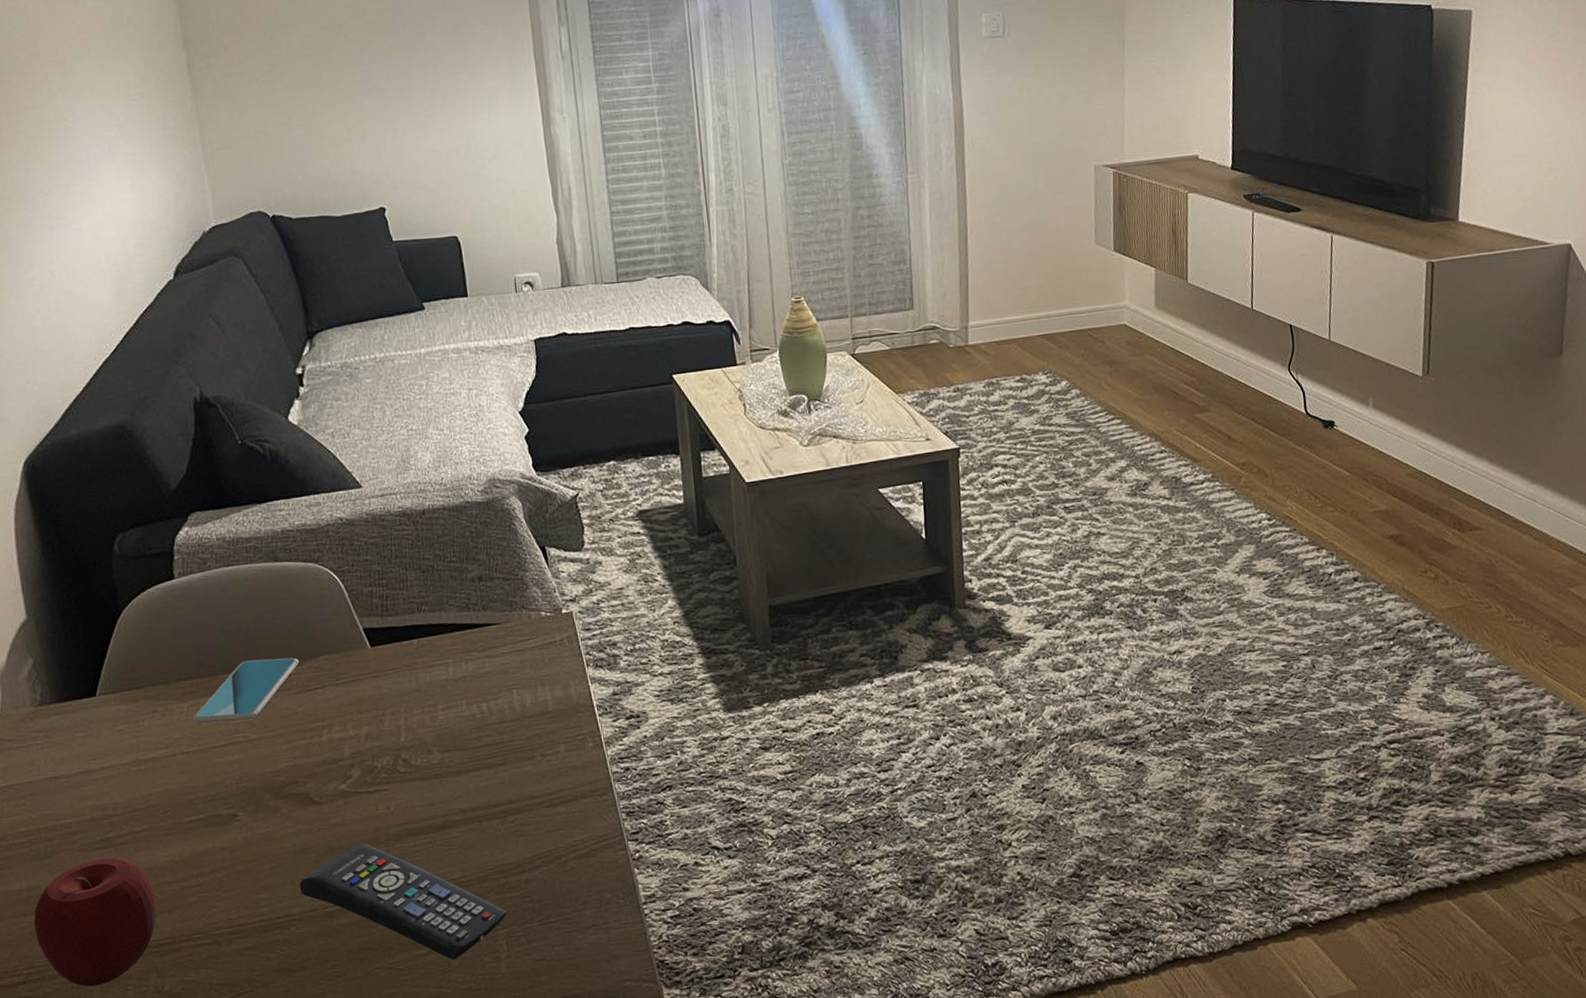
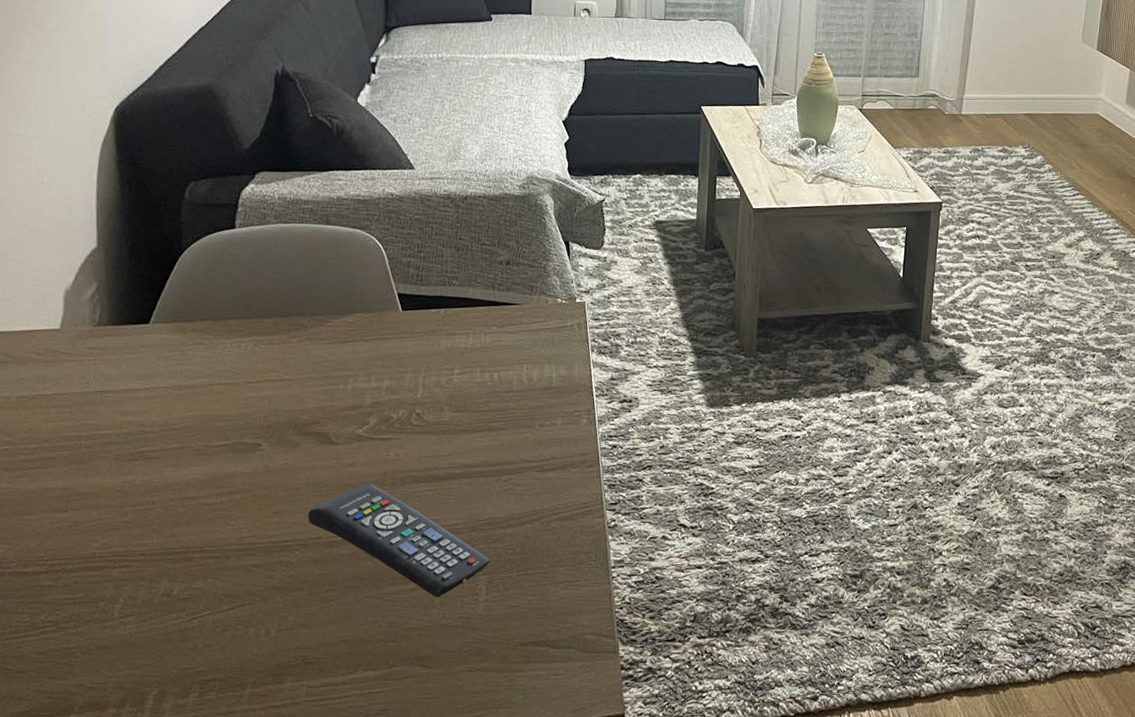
apple: present [33,858,157,987] -> none [62,470,177,583]
smartphone: present [193,657,300,724] -> none [234,309,337,362]

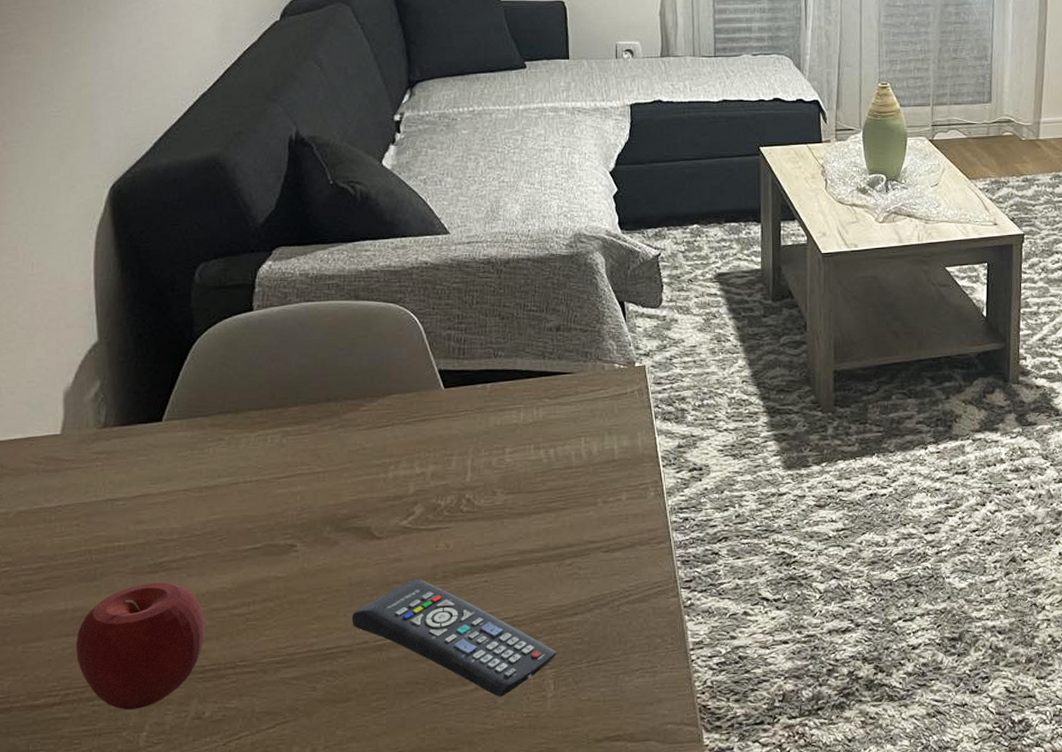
apple: none [62,470,177,583] -> present [75,582,205,710]

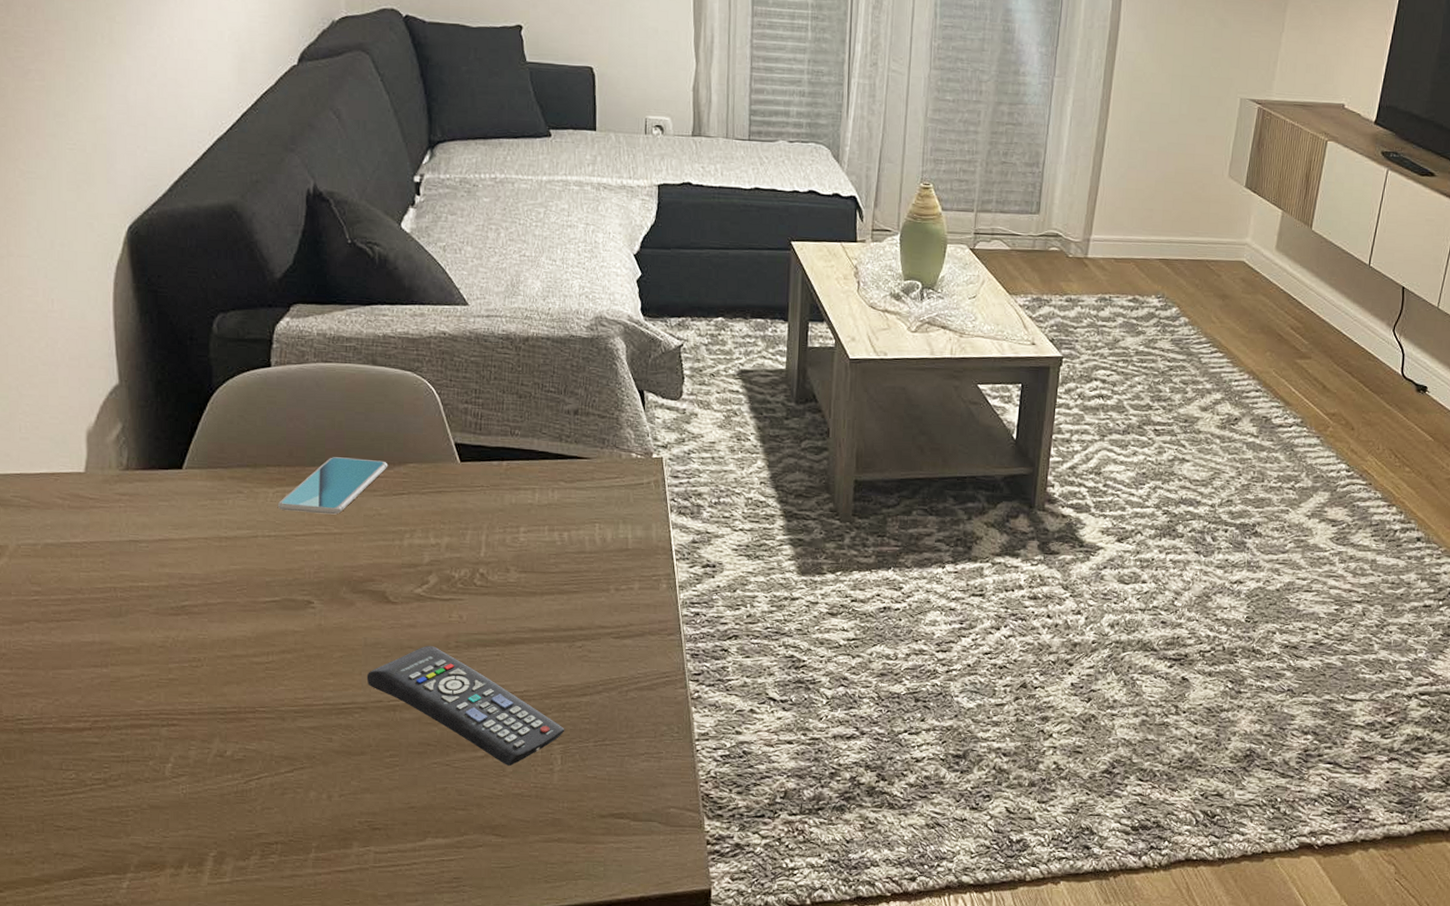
apple: present [75,582,205,710] -> none [103,624,226,742]
smartphone: none [259,394,372,454] -> present [277,457,388,515]

